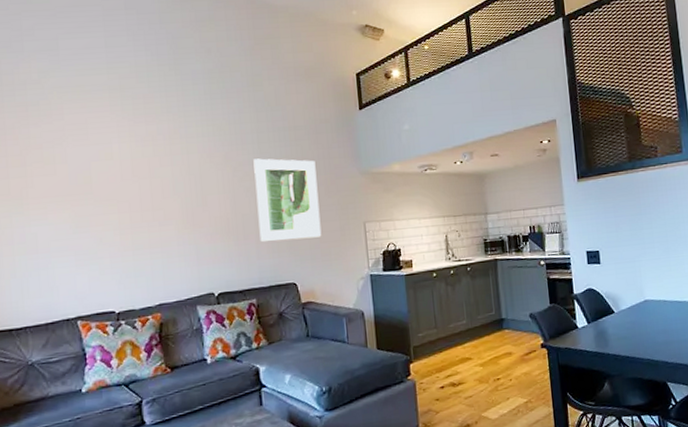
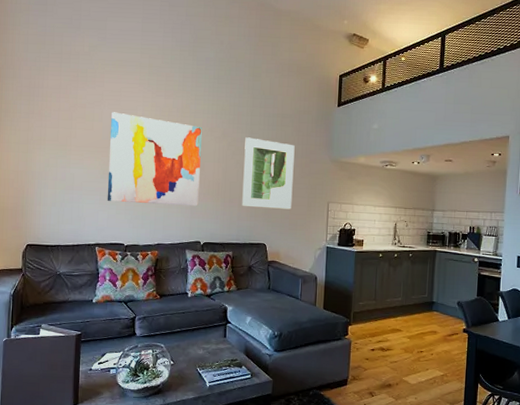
wall art: none [77,149,206,261] -> present [107,112,202,207]

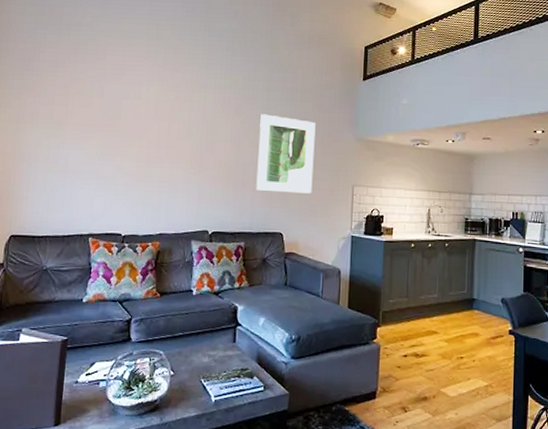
wall art: present [107,112,202,207] -> none [104,87,213,191]

